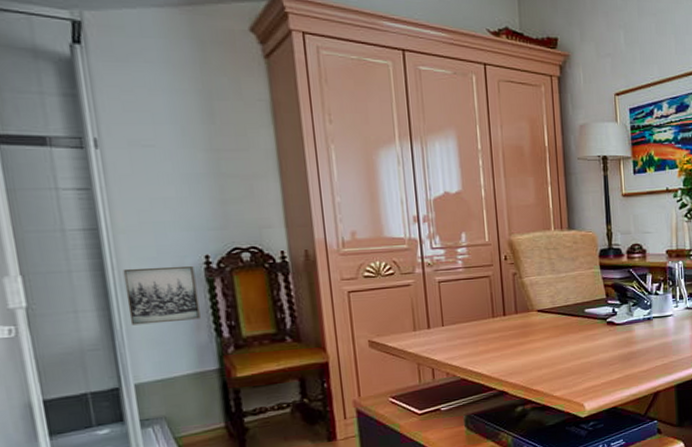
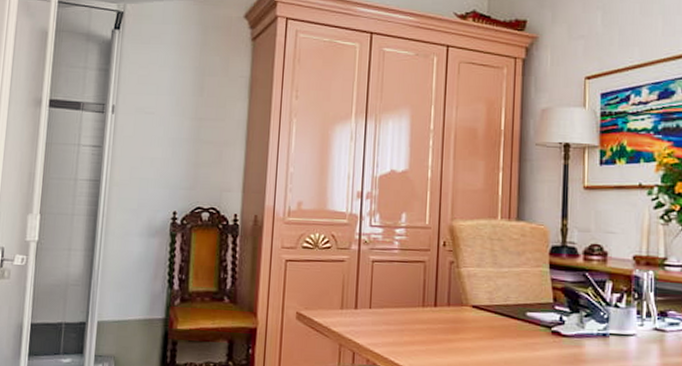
wall art: present [123,265,201,326] -> none [106,216,163,269]

